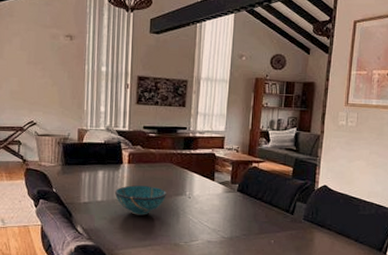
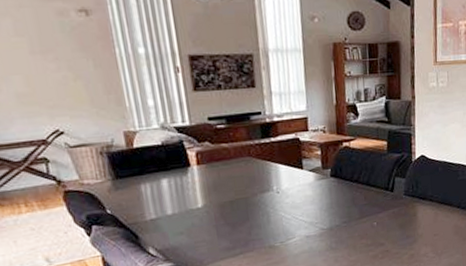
decorative bowl: present [114,185,168,215] -> none [186,186,252,223]

